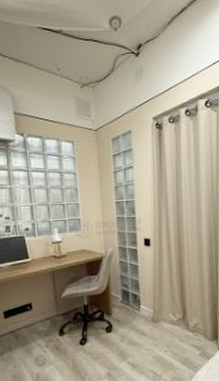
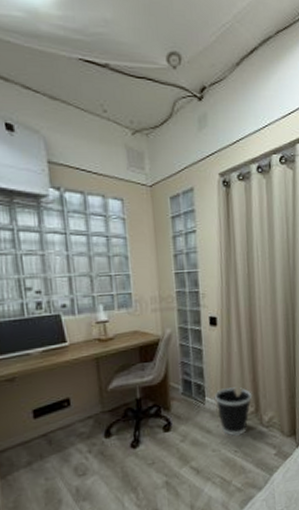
wastebasket: none [148,297,179,338] -> present [215,387,251,436]

